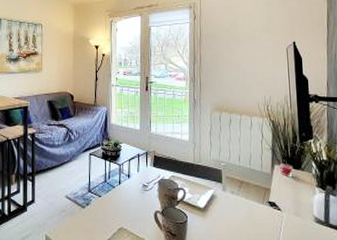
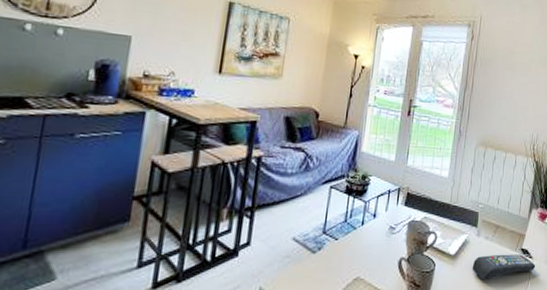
remote control: none [222,207,286,230] -> present [472,254,536,280]

